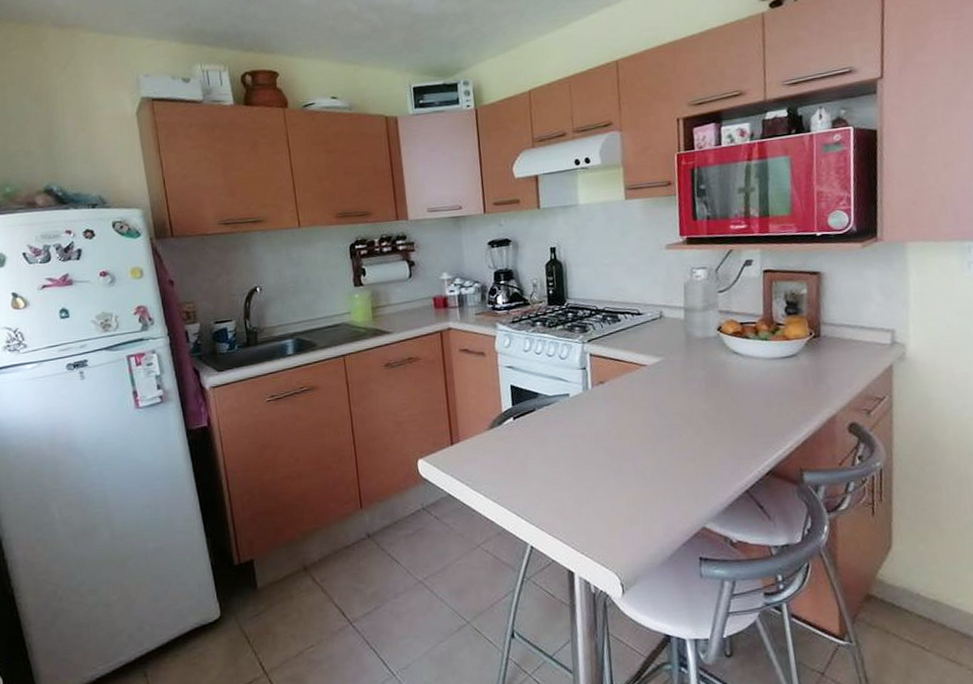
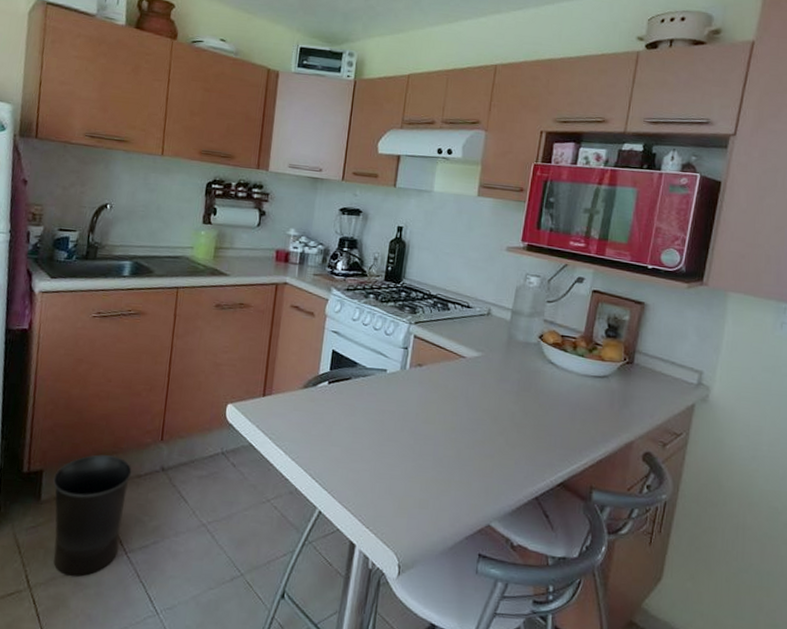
waste bin: none [265,532,343,656] -> present [53,454,132,577]

